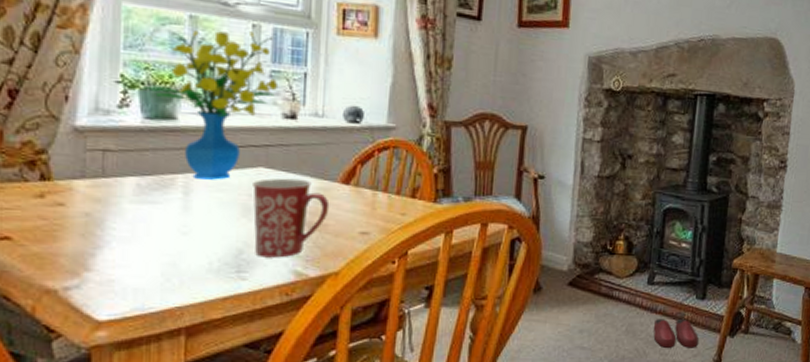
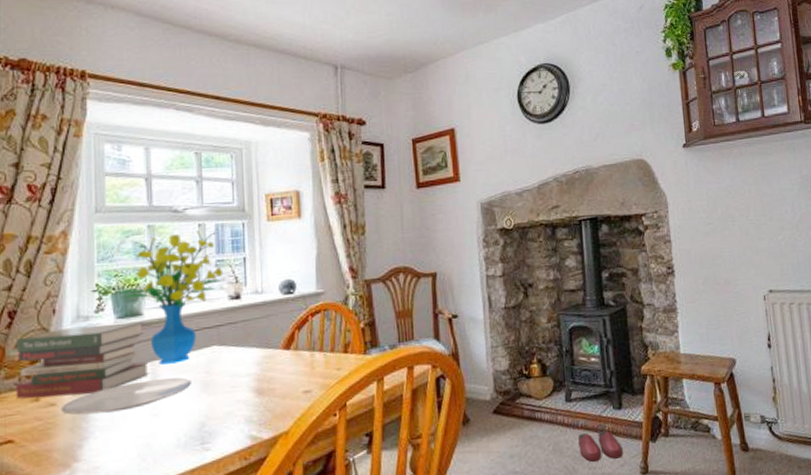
books: none [15,119,181,199] -> present [15,321,149,399]
plate: none [69,193,230,224] -> present [60,377,191,415]
mug: present [253,178,330,258] -> none [209,351,275,427]

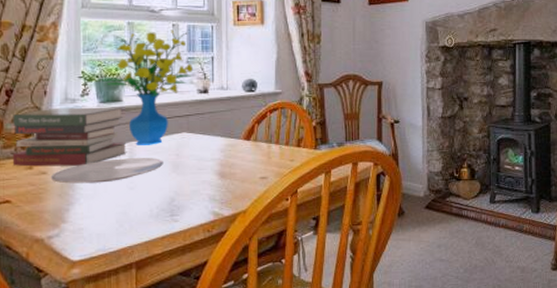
slippers: present [578,430,623,462] -> none [499,230,537,256]

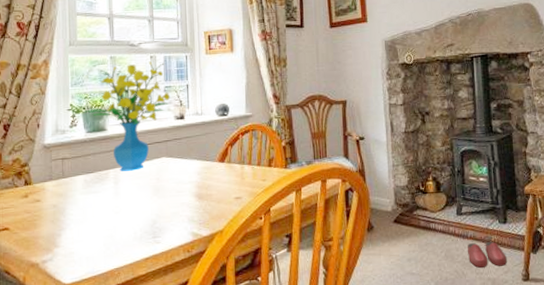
books: present [12,107,127,167] -> none [10,136,112,195]
plate: present [50,158,163,184] -> none [43,182,145,210]
slippers: none [499,230,537,256] -> present [468,241,507,268]

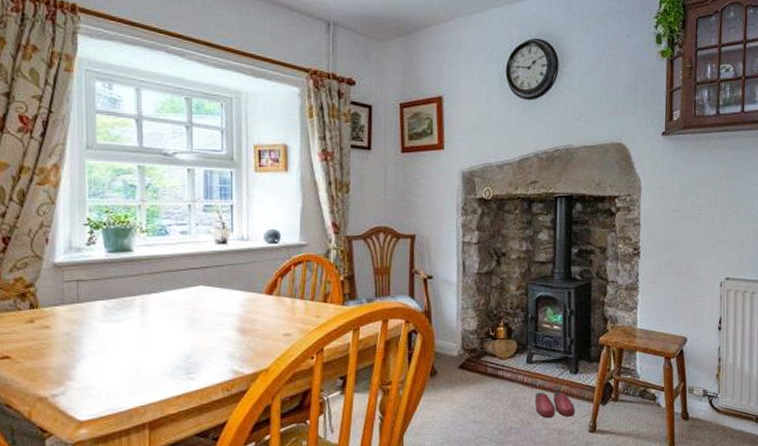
bouquet: present [82,61,171,172] -> none [102,175,211,299]

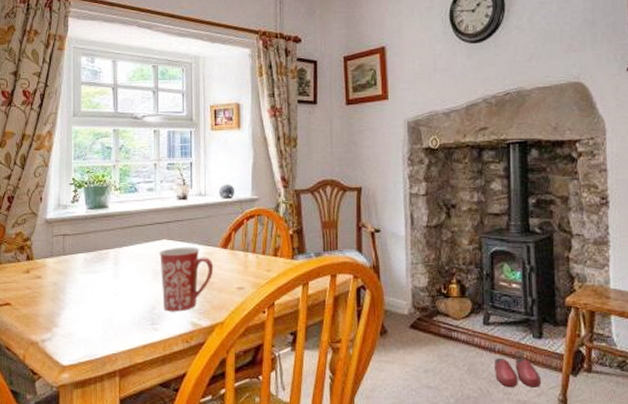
mug: none [195,293,258,360] -> present [159,247,214,312]

